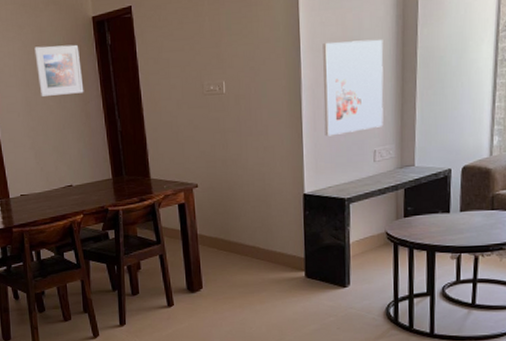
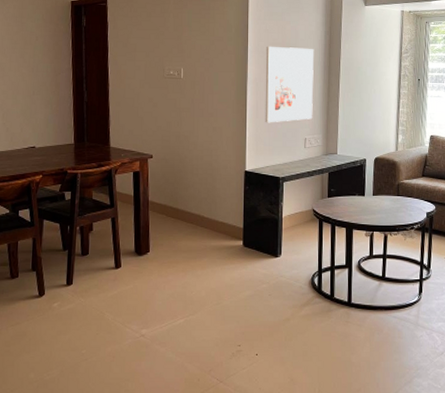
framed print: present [33,44,84,97] -> none [13,20,57,65]

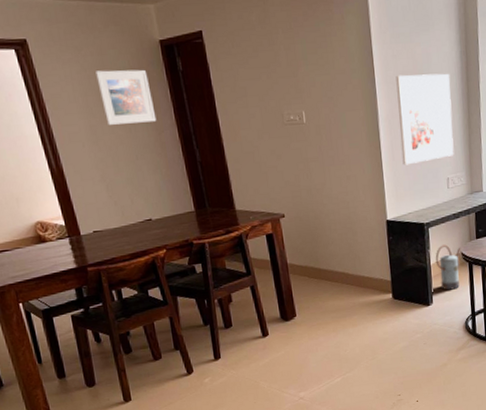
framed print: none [13,20,57,65] -> present [94,69,157,125]
watering can: none [287,199,313,244] -> present [435,244,461,290]

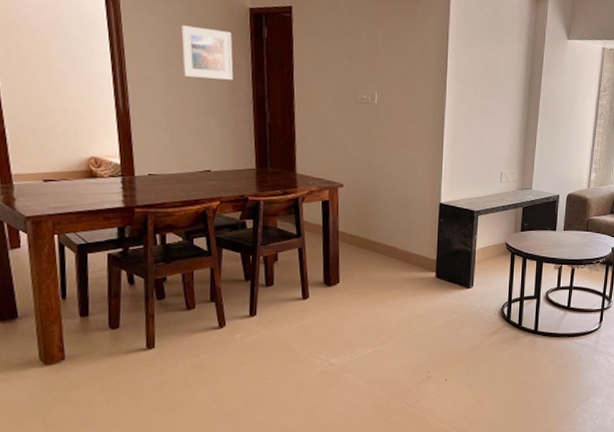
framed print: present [396,73,454,165] -> none [462,75,515,156]
watering can: present [435,244,461,290] -> none [480,233,506,276]

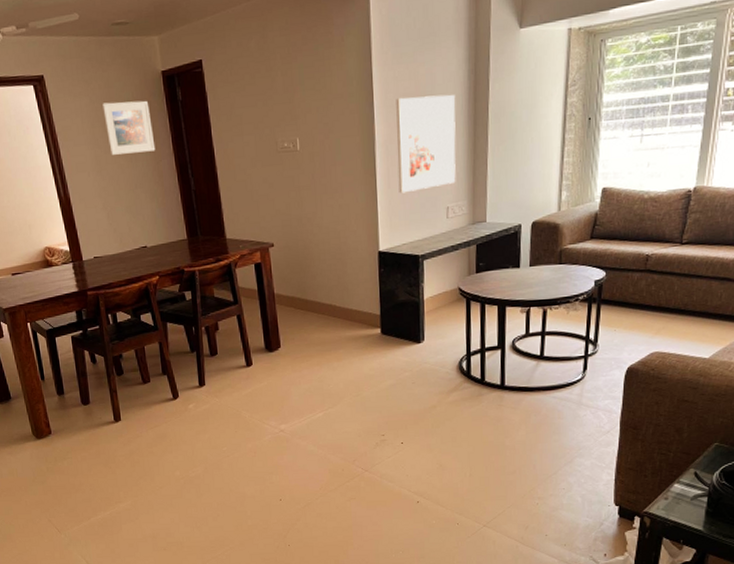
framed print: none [462,75,515,156] -> present [396,94,456,194]

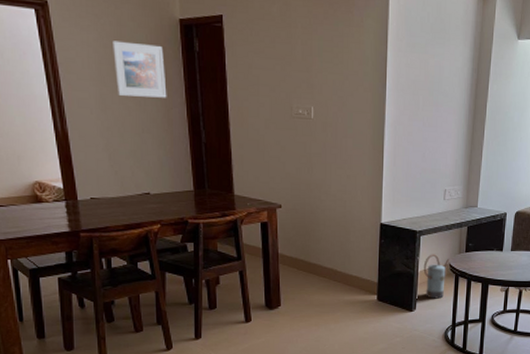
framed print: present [396,94,456,194] -> none [403,83,460,172]
watering can: none [429,278,459,328] -> present [423,254,450,299]

